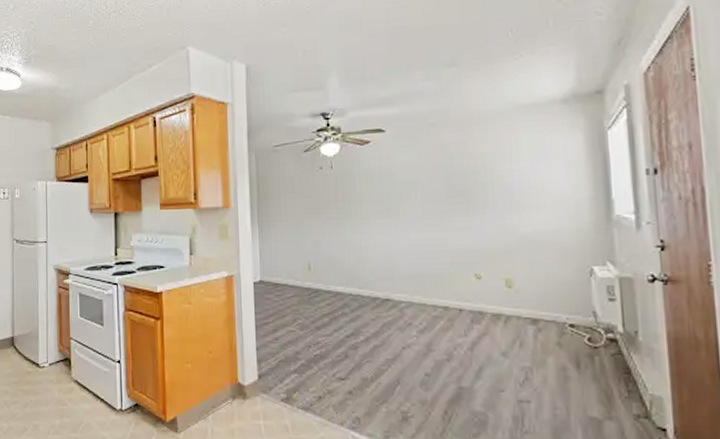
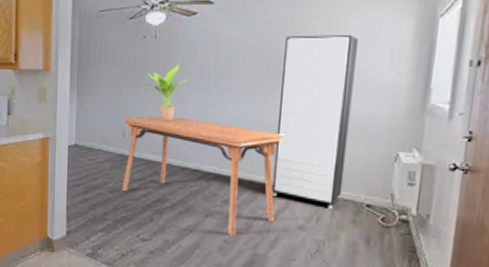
dining table: none [307,244,477,369] -> present [122,115,284,236]
potted plant: none [326,192,369,251] -> present [145,64,189,121]
storage cabinet: none [460,153,542,331] -> present [272,35,358,209]

